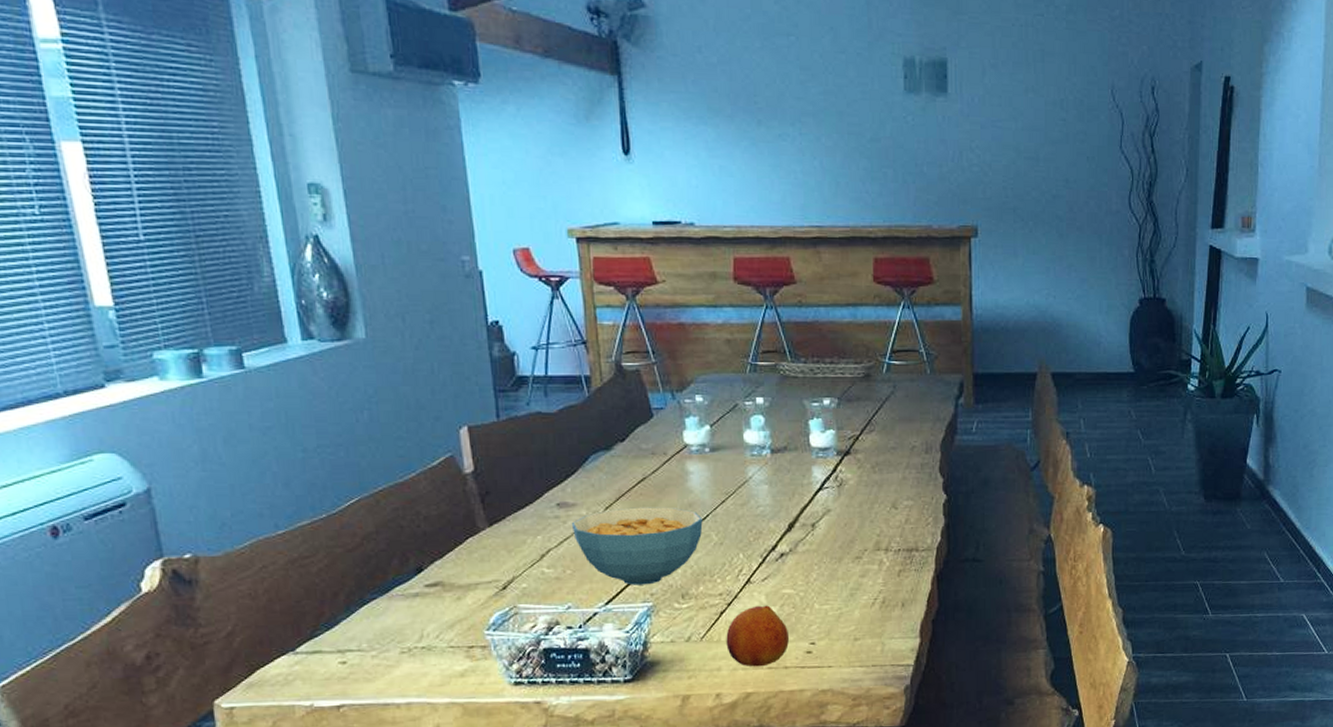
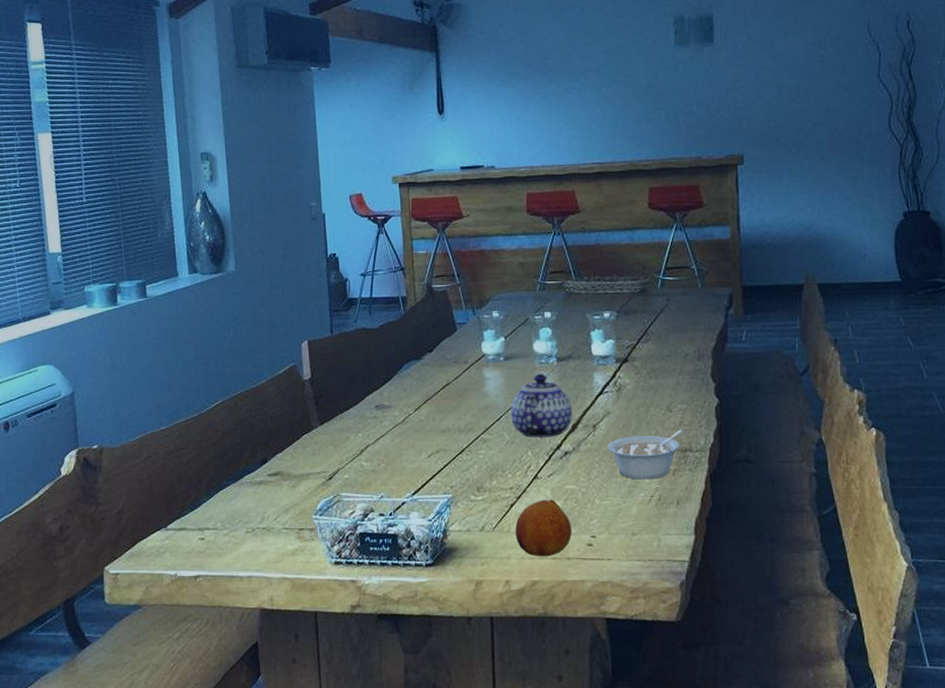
cereal bowl: present [571,507,703,585] -> none [386,409,497,478]
teapot: none [718,466,789,538] -> present [510,373,572,437]
legume: none [828,527,910,582] -> present [608,429,684,480]

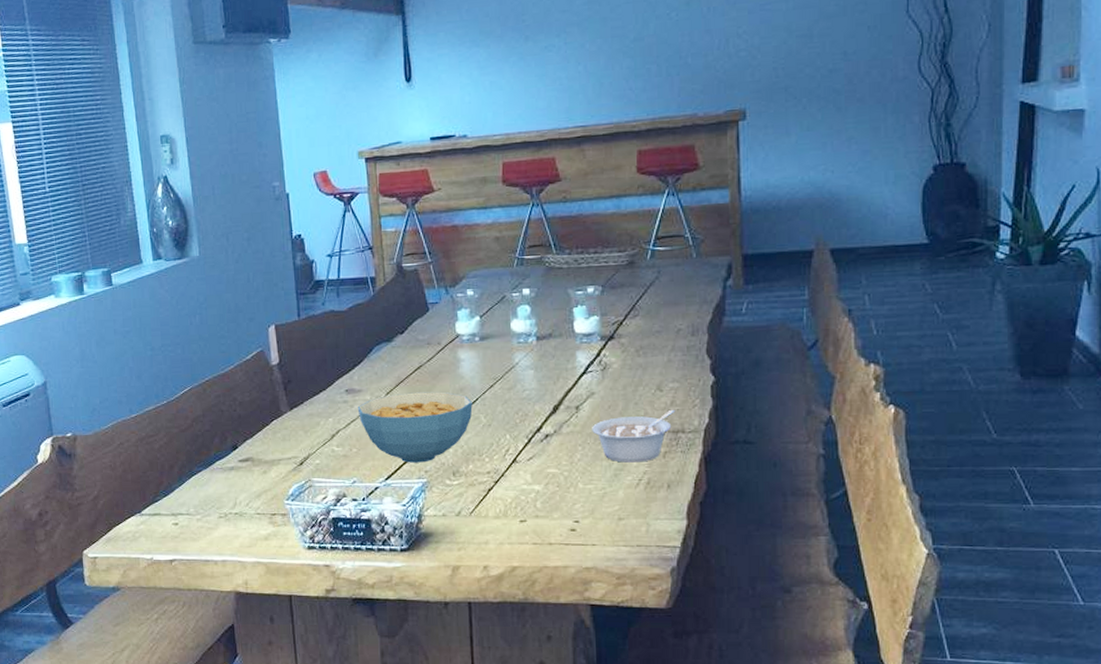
cereal bowl: none [386,409,497,478] -> present [357,391,473,463]
teapot: present [510,373,572,437] -> none [486,353,553,420]
fruit: present [515,499,571,557] -> none [493,484,553,542]

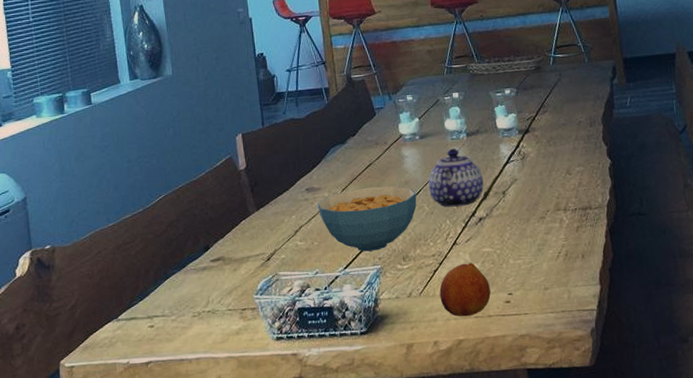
teapot: none [486,353,553,420] -> present [428,148,484,207]
fruit: none [493,484,553,542] -> present [439,262,491,317]
legume: present [592,409,676,463] -> none [517,189,583,239]

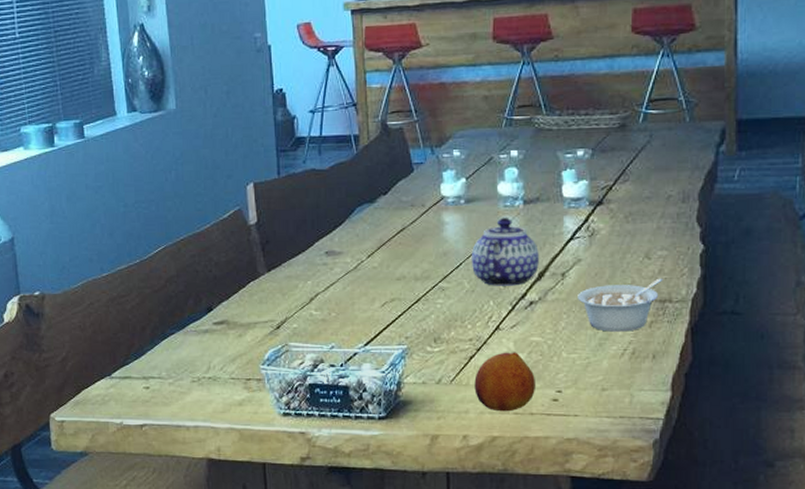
cereal bowl: present [317,186,417,252] -> none [337,255,456,329]
legume: none [517,189,583,239] -> present [578,278,663,332]

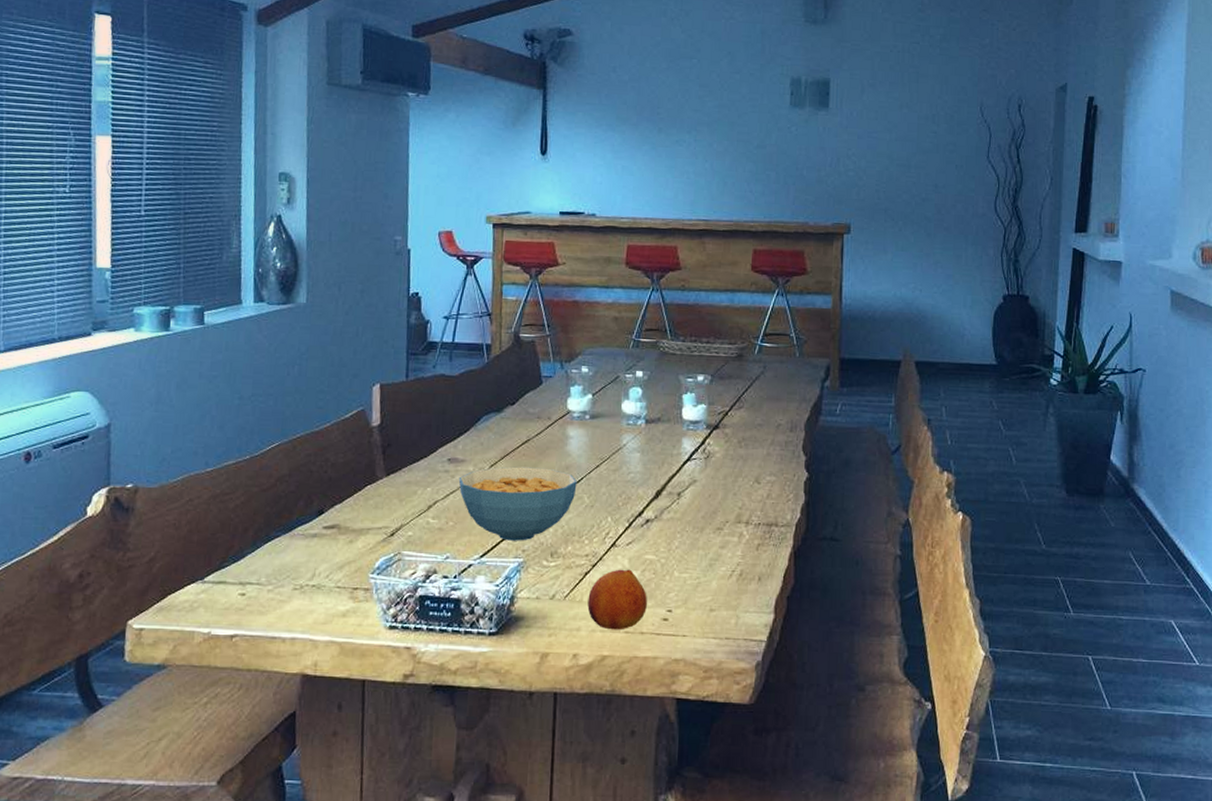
cereal bowl: none [337,255,456,329] -> present [458,466,577,541]
teapot: present [471,217,539,286] -> none [592,434,657,503]
legume: present [578,278,663,332] -> none [691,502,771,553]

